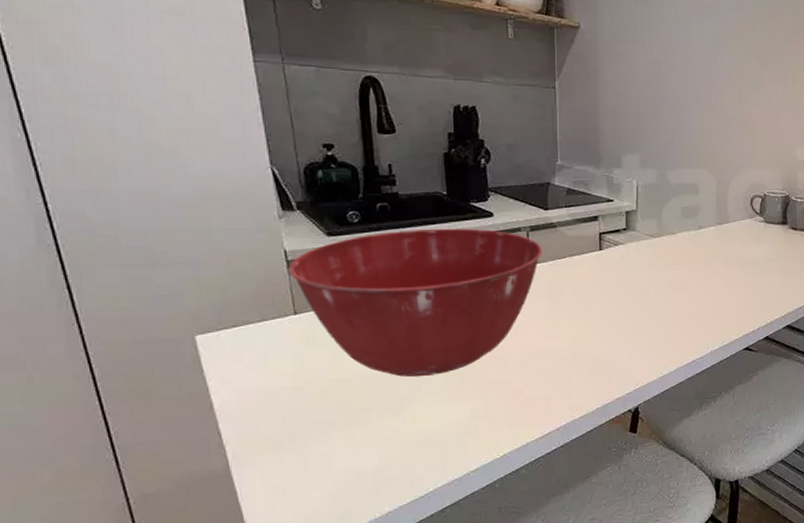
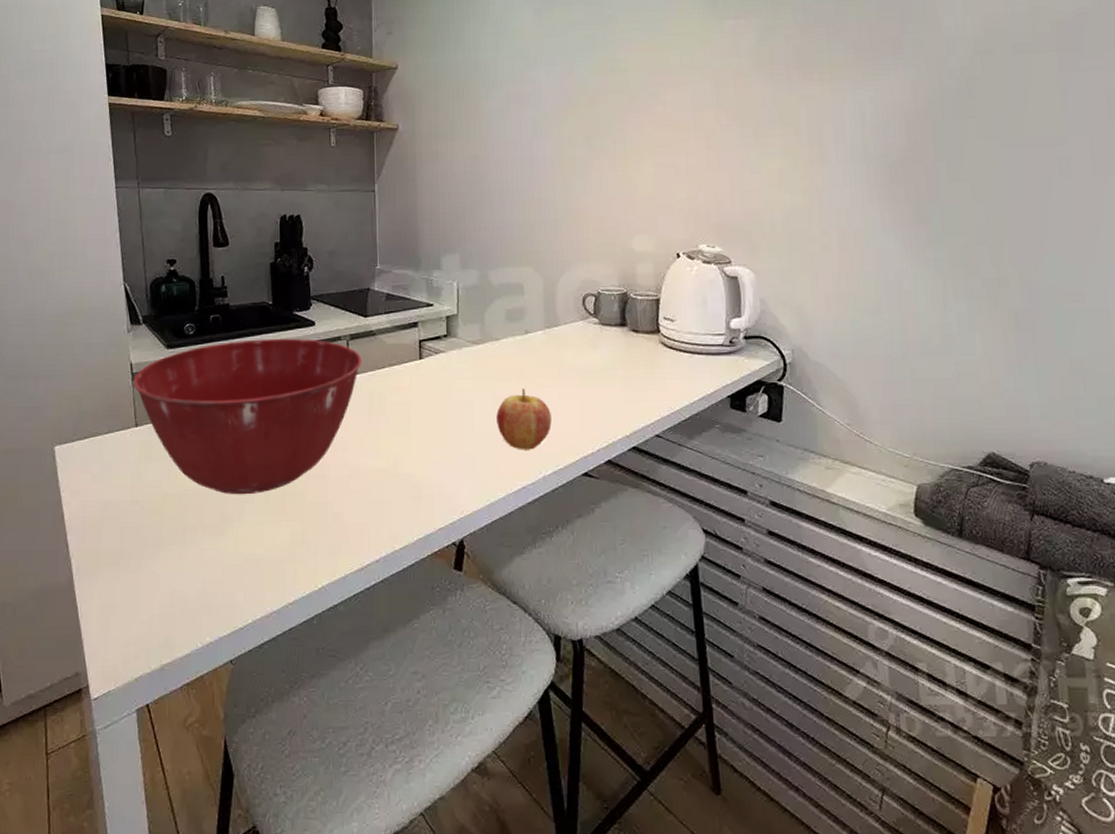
fruit: none [671,277,719,330] -> present [496,389,552,450]

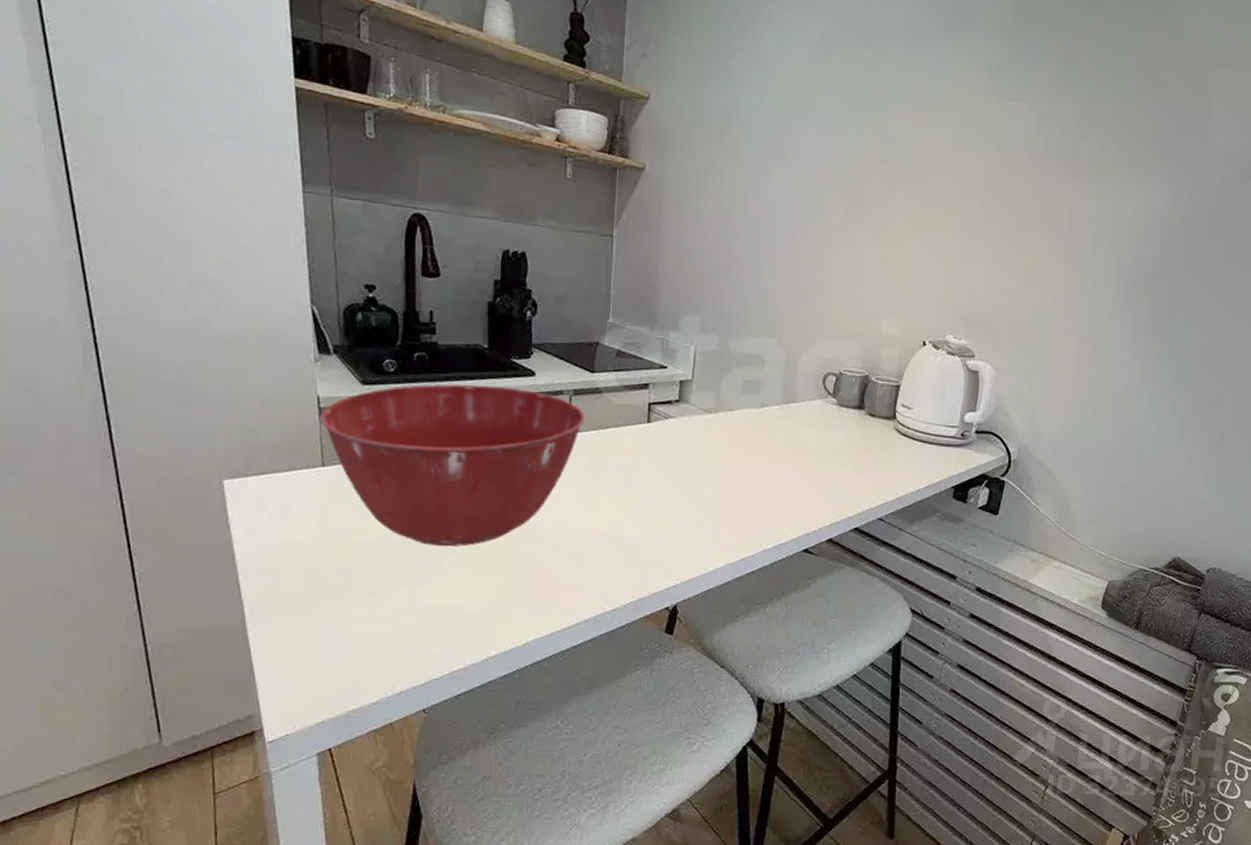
fruit: present [496,389,552,450] -> none [722,462,779,523]

